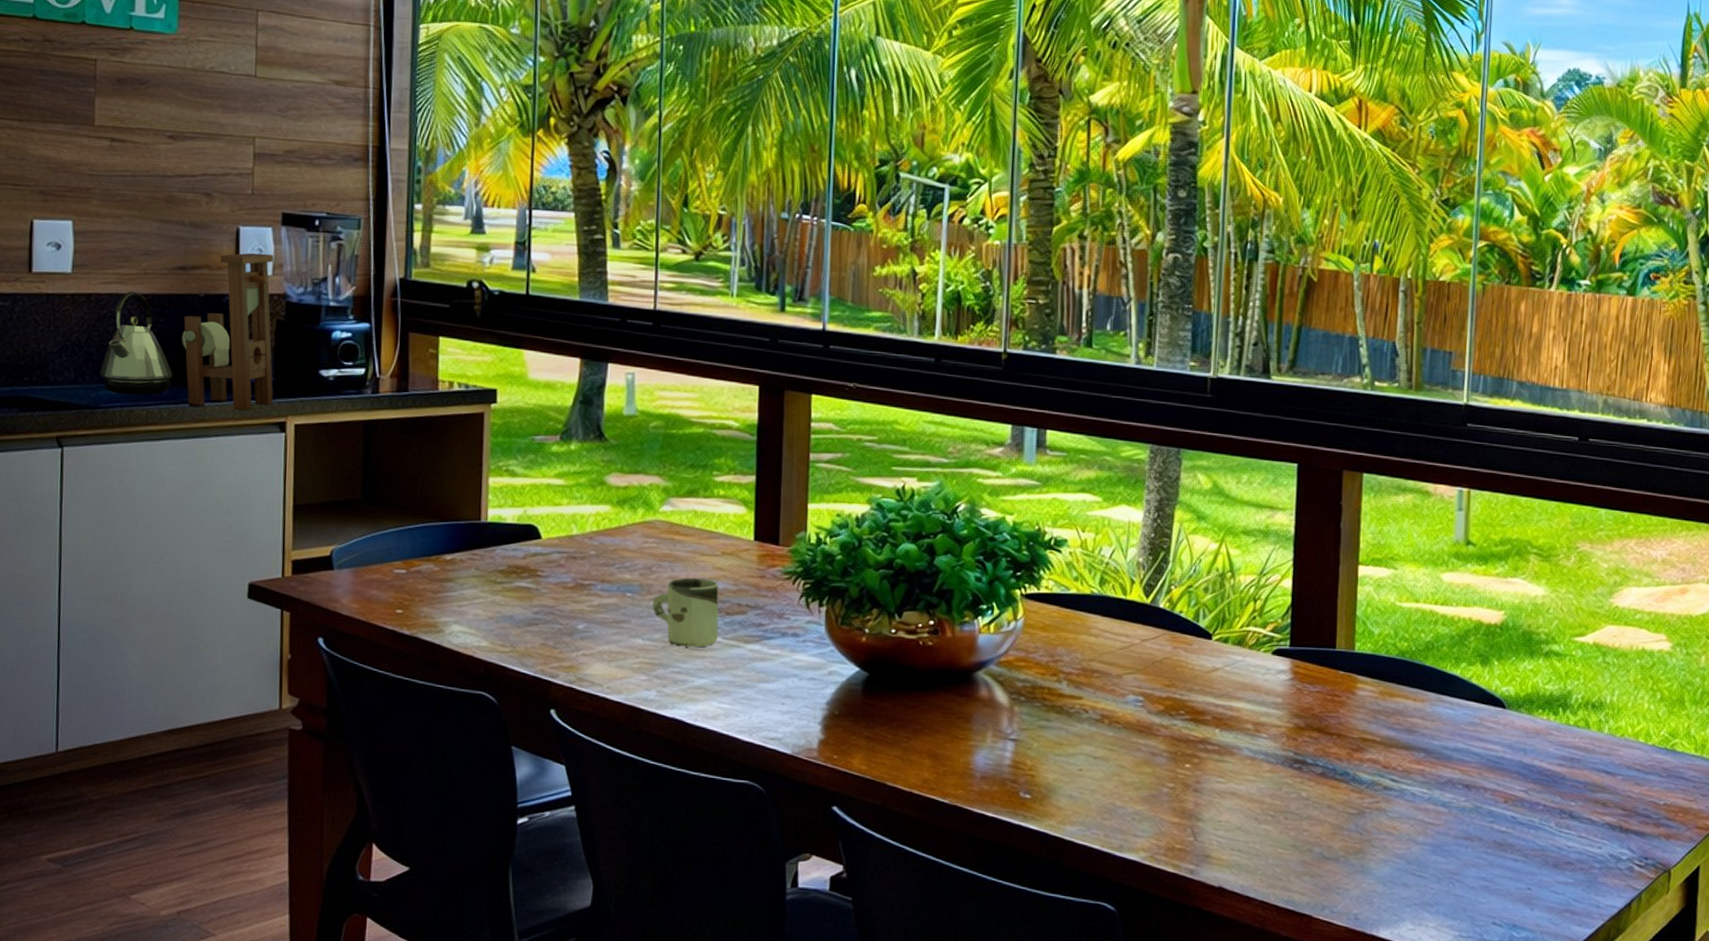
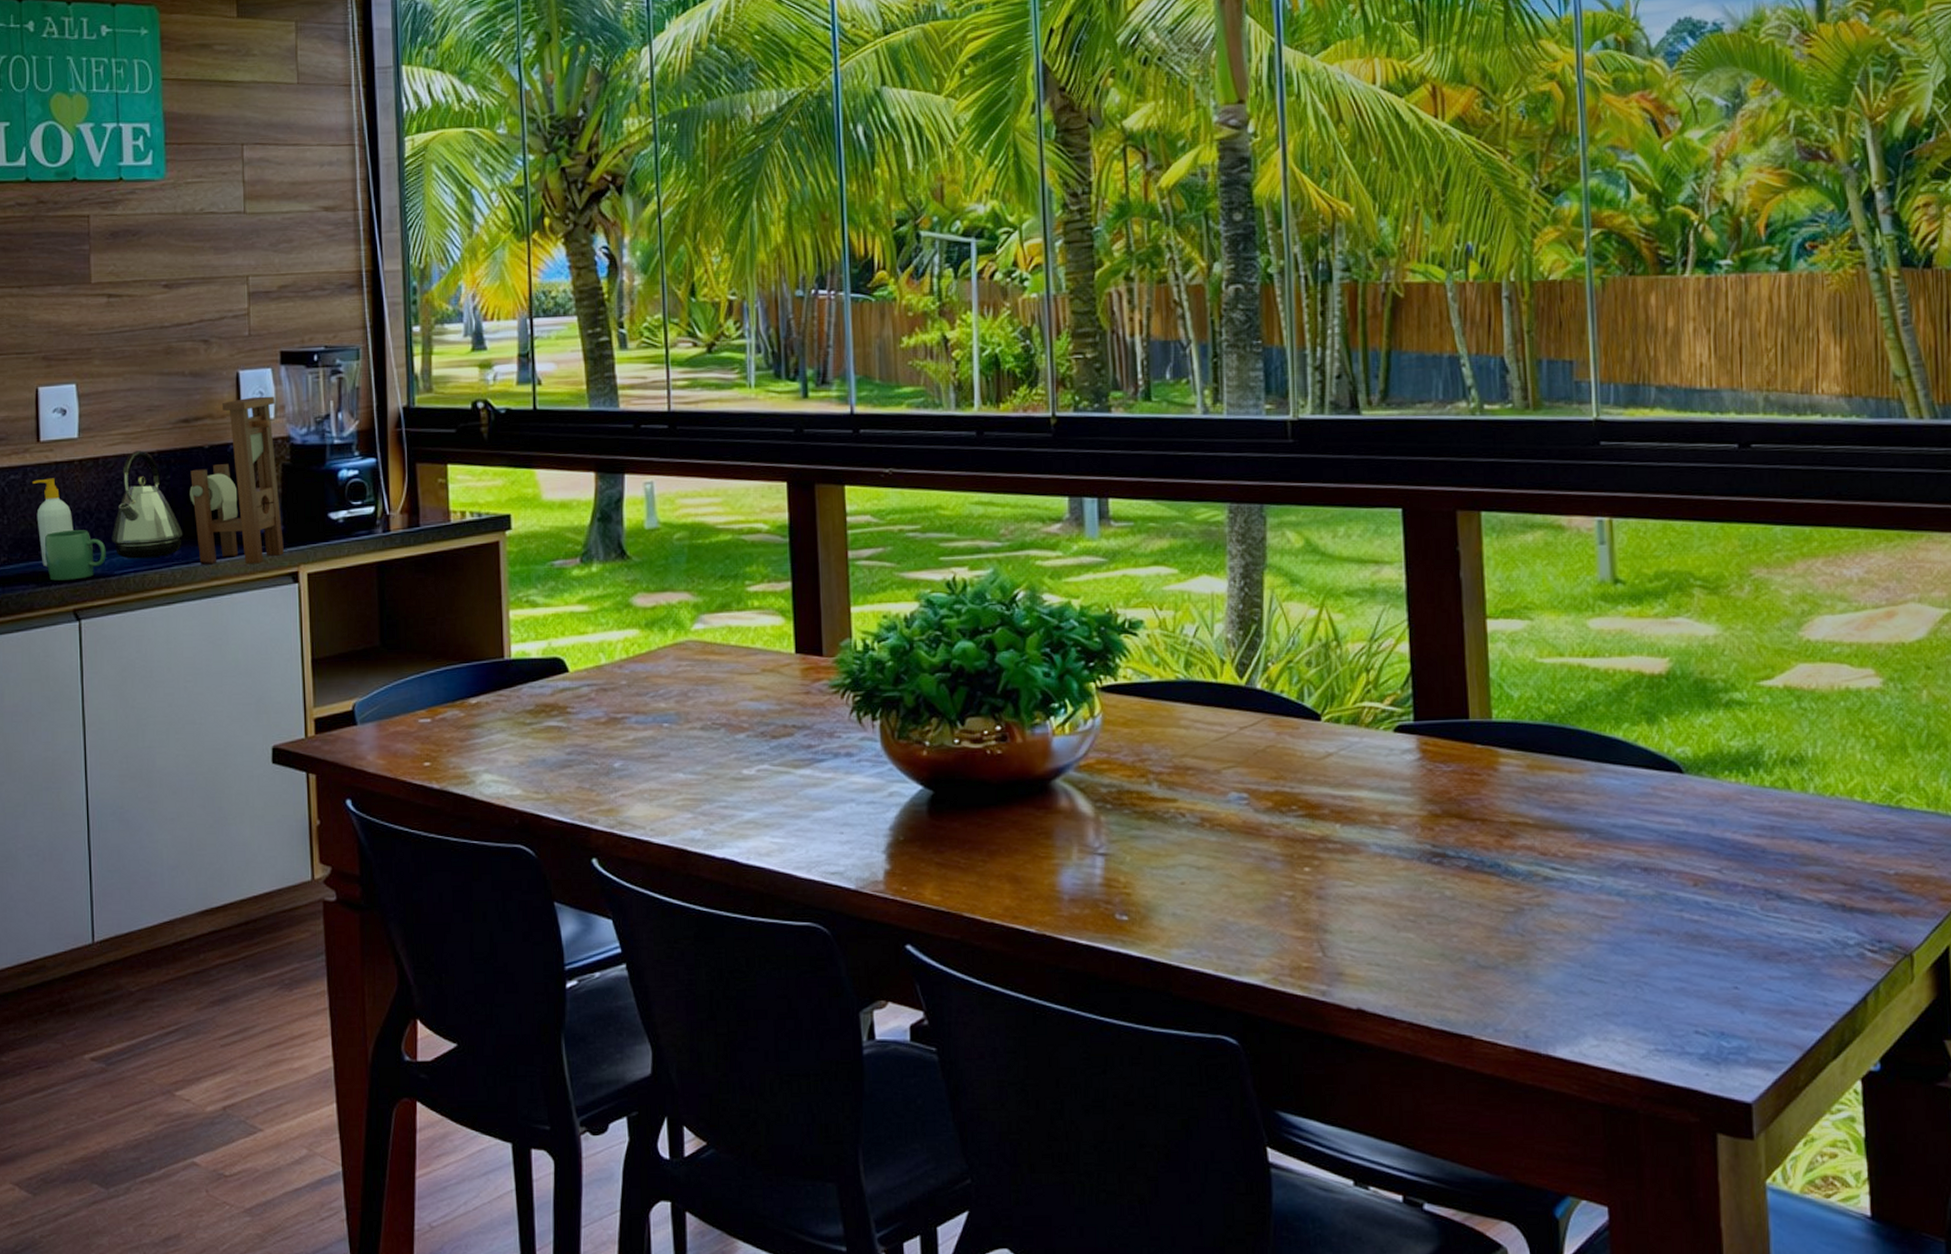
soap bottle: none [21,308,61,394] -> present [32,478,73,567]
mug: none [30,360,93,409] -> present [44,530,106,581]
cup: present [652,577,719,648] -> none [692,700,765,778]

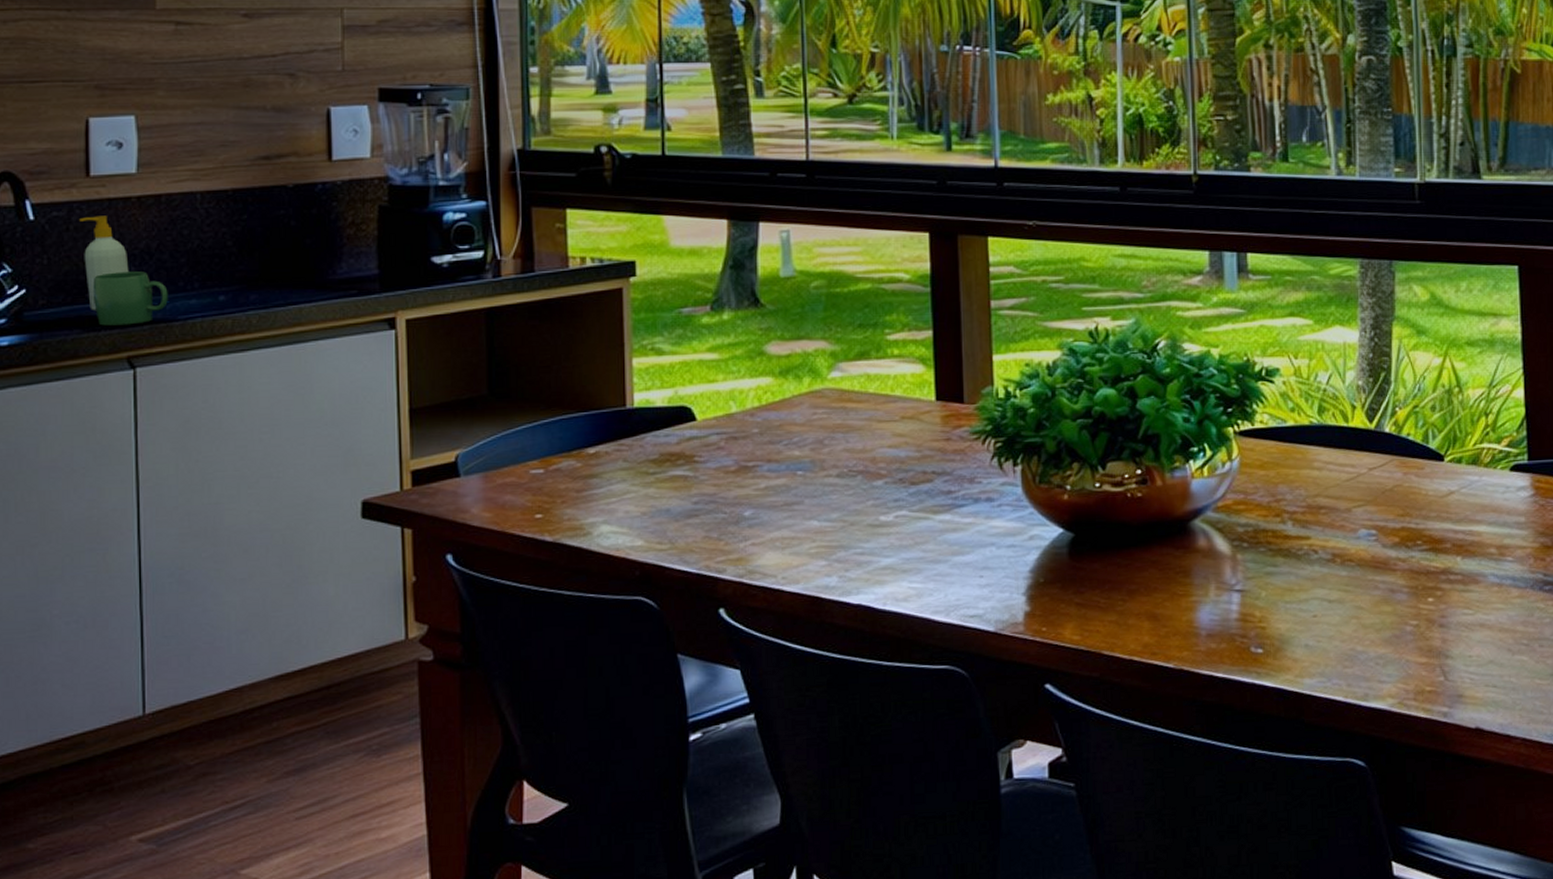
kettle: present [112,450,183,559] -> none [175,188,261,303]
paper towel holder: present [190,396,284,566] -> none [270,134,379,311]

